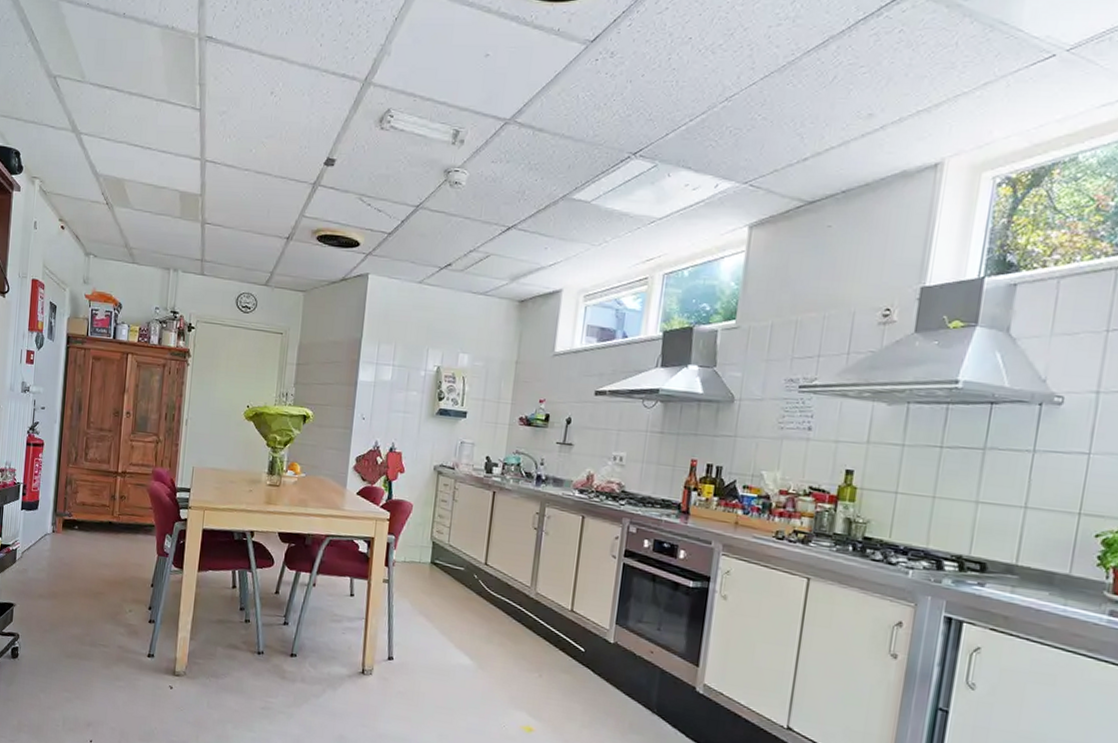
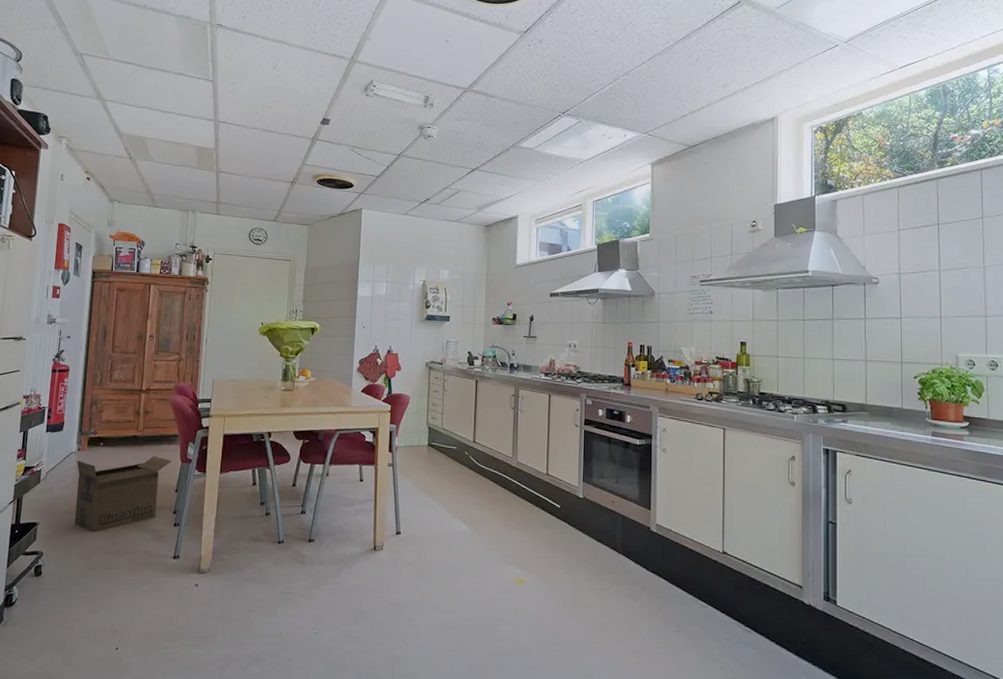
cardboard box: none [50,543,148,621] -> present [75,456,172,533]

